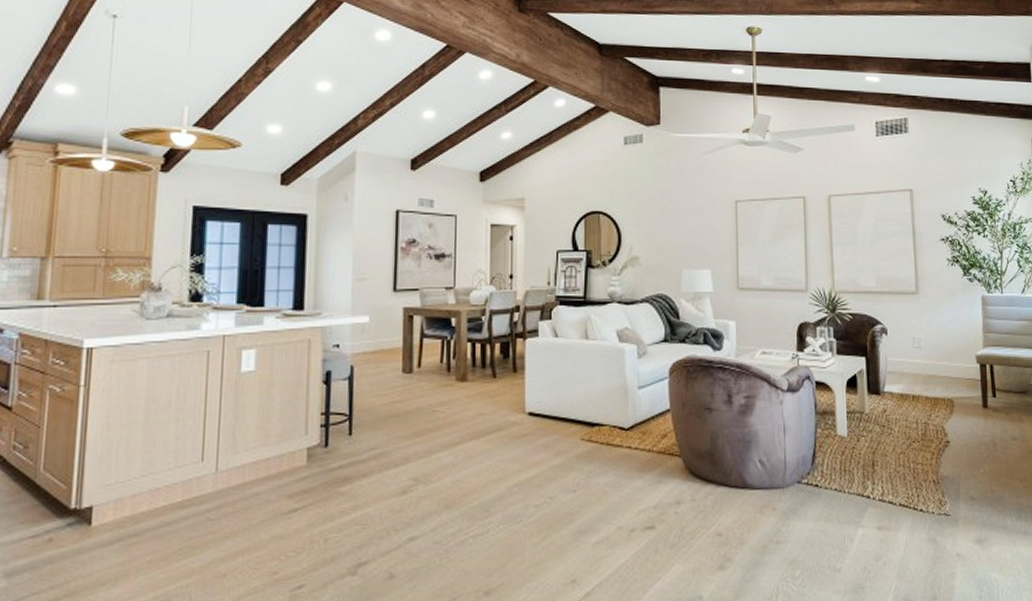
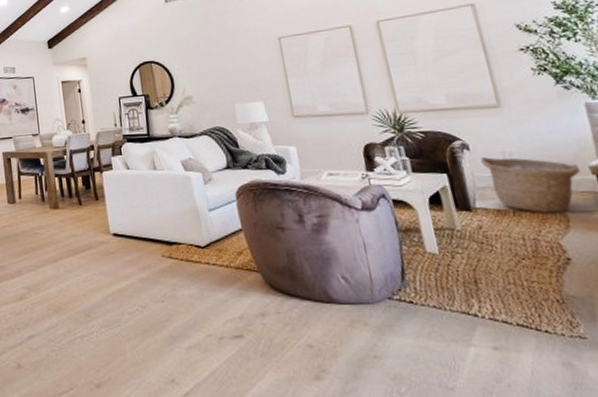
basket: none [895,342,969,399] -> present [480,157,581,214]

